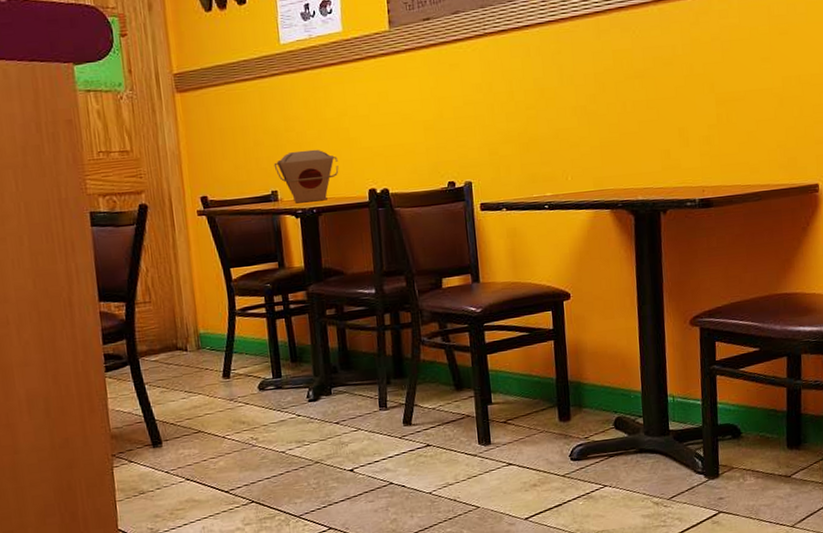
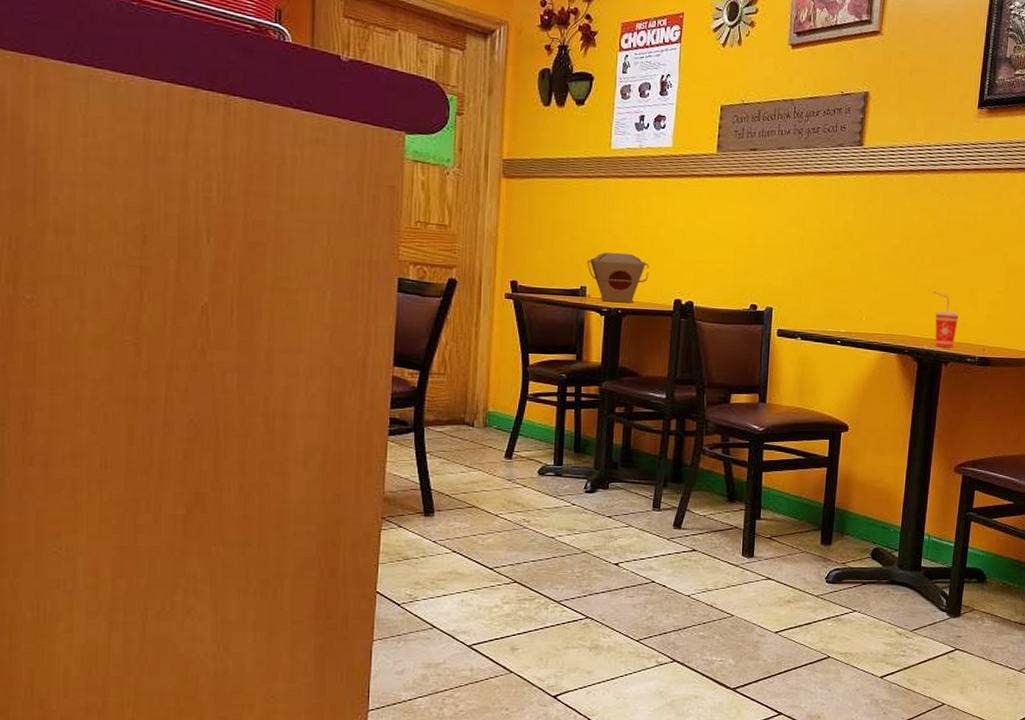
beverage cup: none [639,136,672,196] -> present [933,291,960,348]

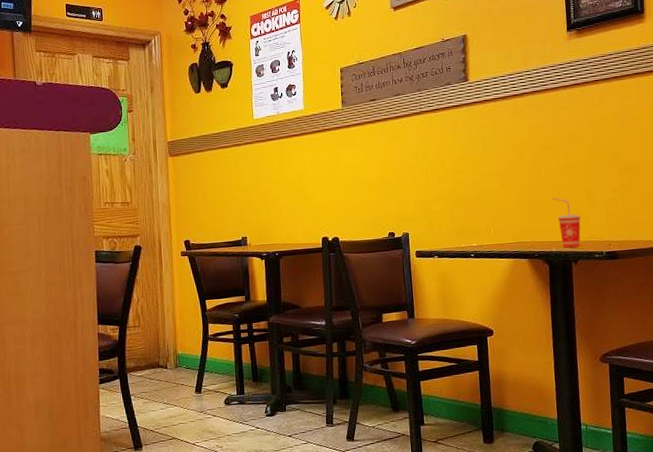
takeout container: present [587,251,649,303] -> none [244,203,298,248]

